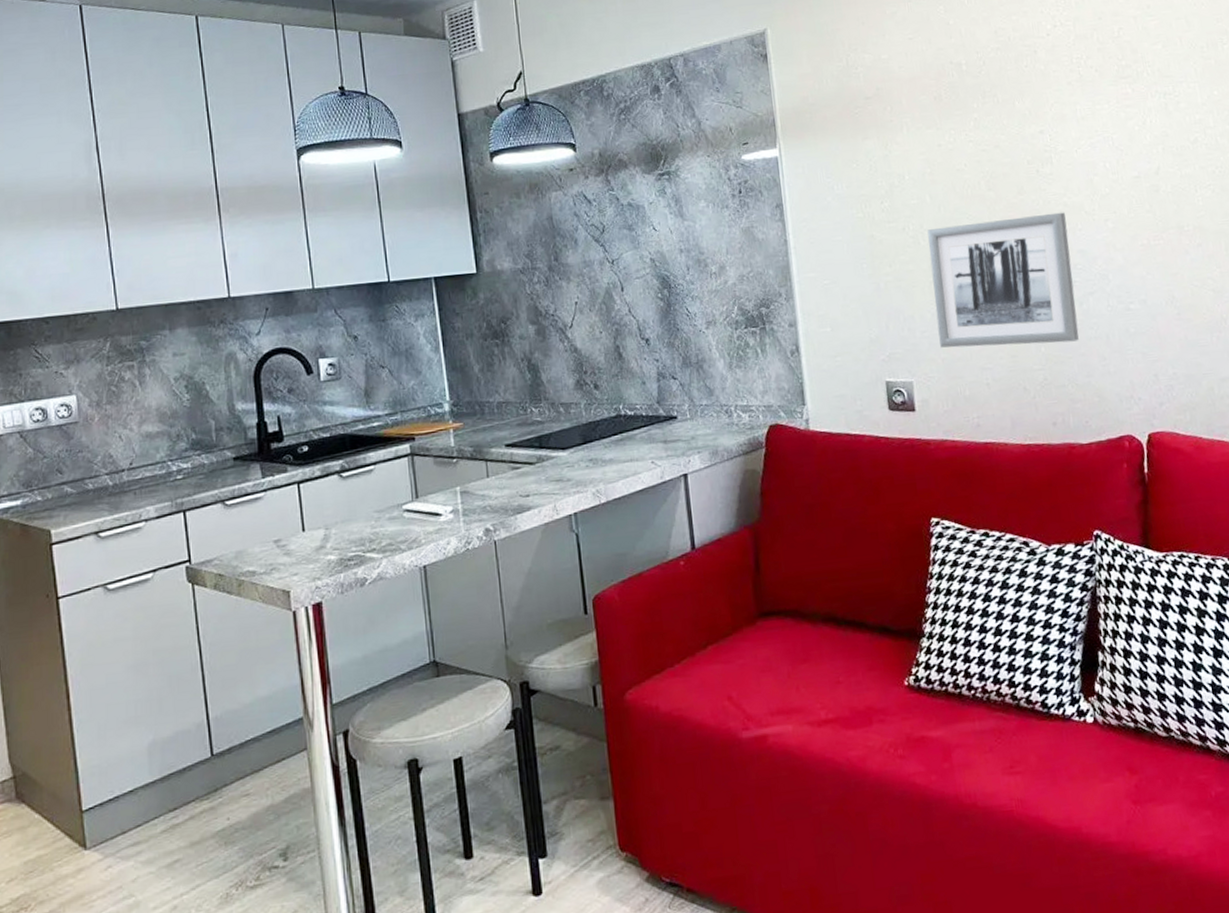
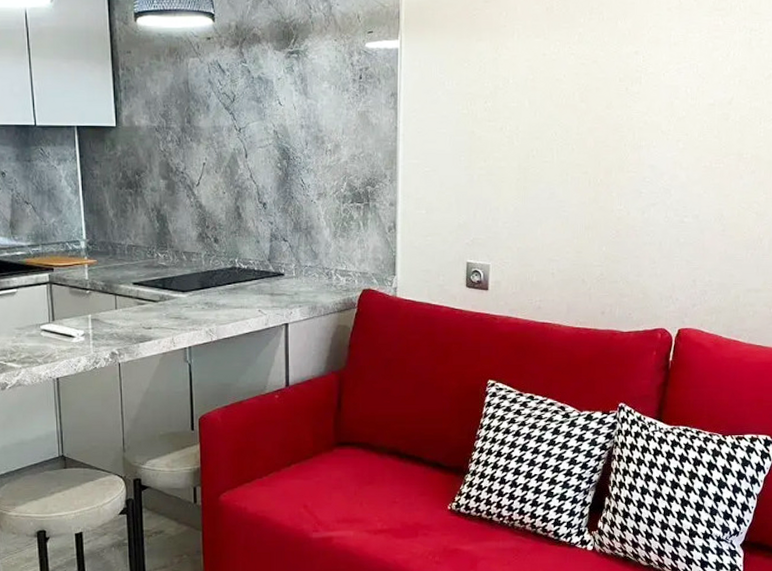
wall art: present [927,212,1079,348] -> none [518,129,644,245]

